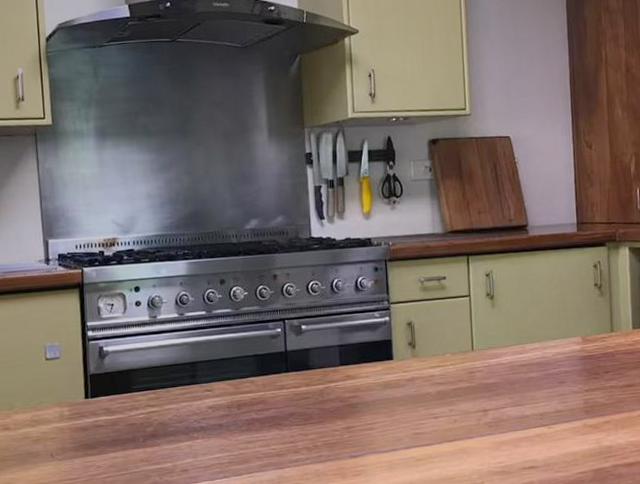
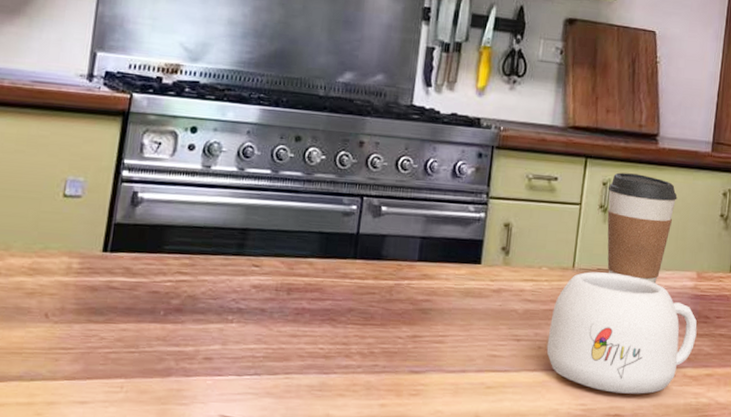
mug: none [461,348,590,449] -> present [546,271,697,394]
coffee cup: none [491,261,554,353] -> present [607,172,678,284]

